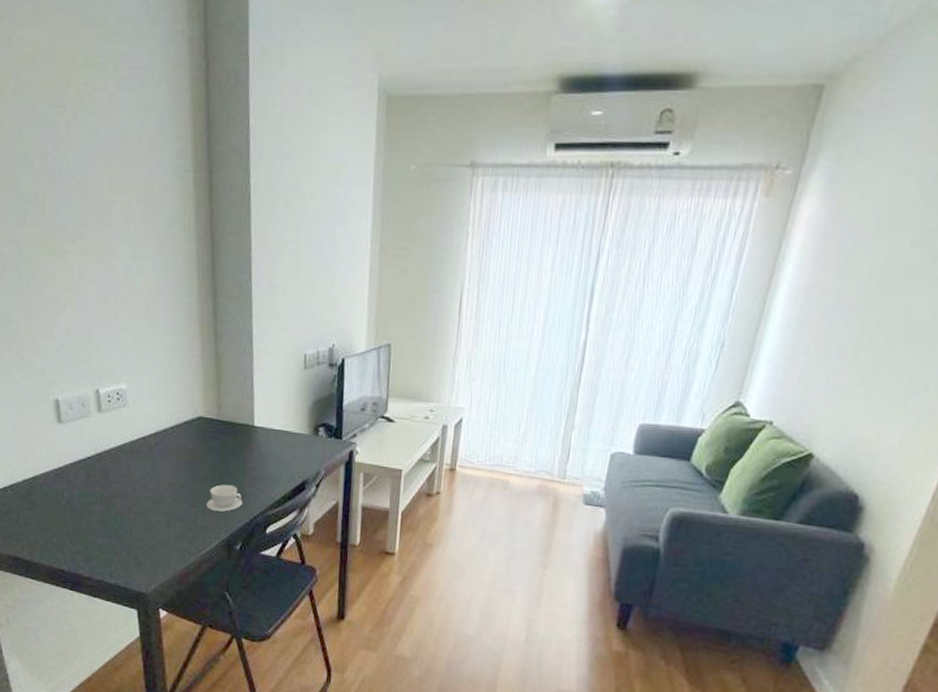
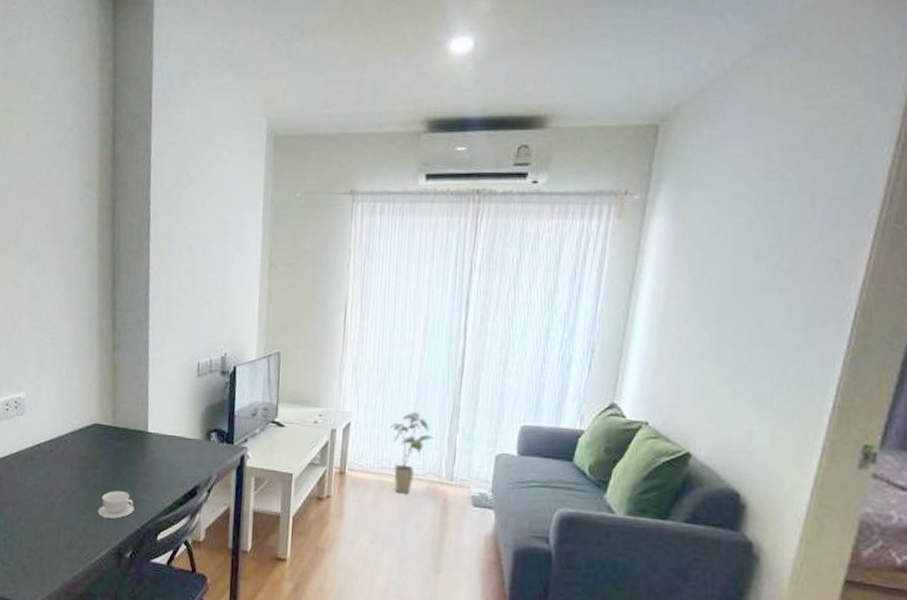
house plant: none [504,408,549,491] -> present [391,411,434,494]

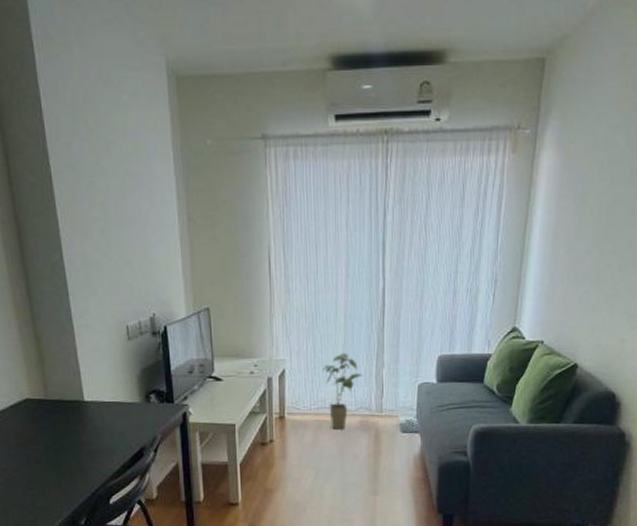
teacup: present [97,491,134,519] -> none [43,463,82,490]

